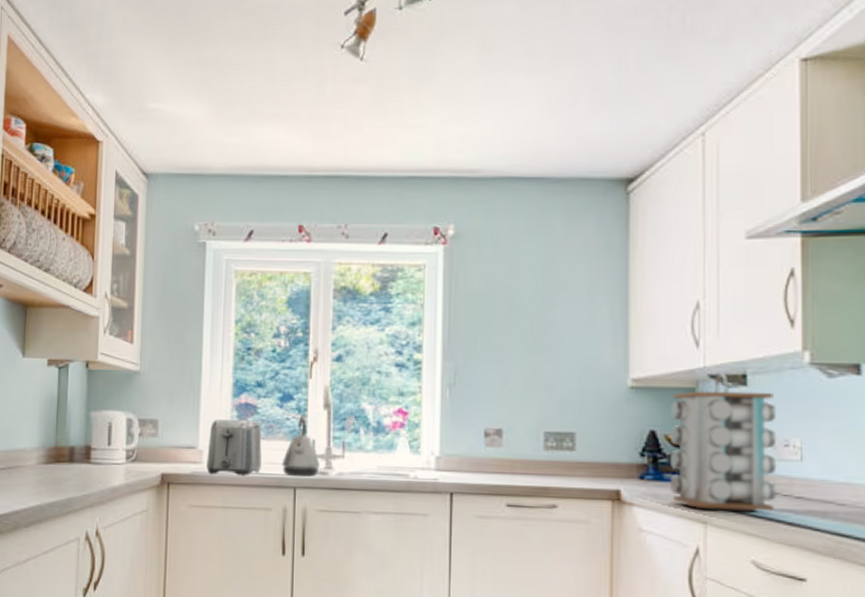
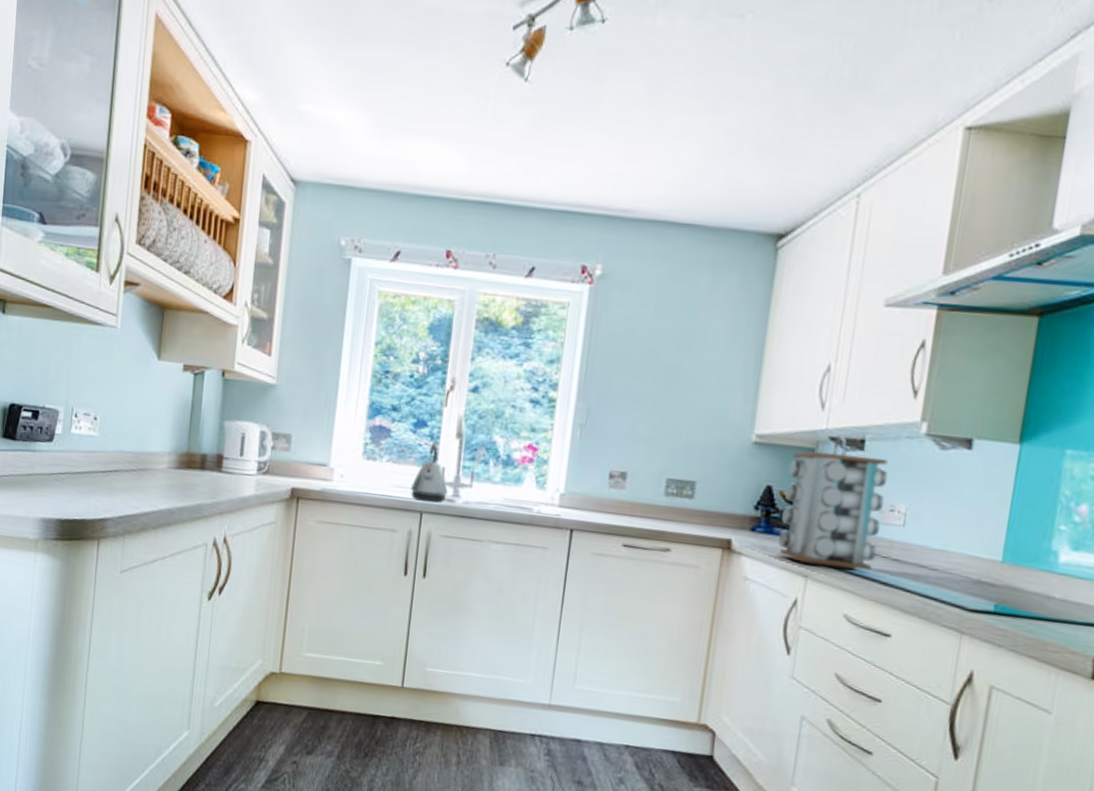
toaster: present [207,419,262,476] -> none [336,439,393,497]

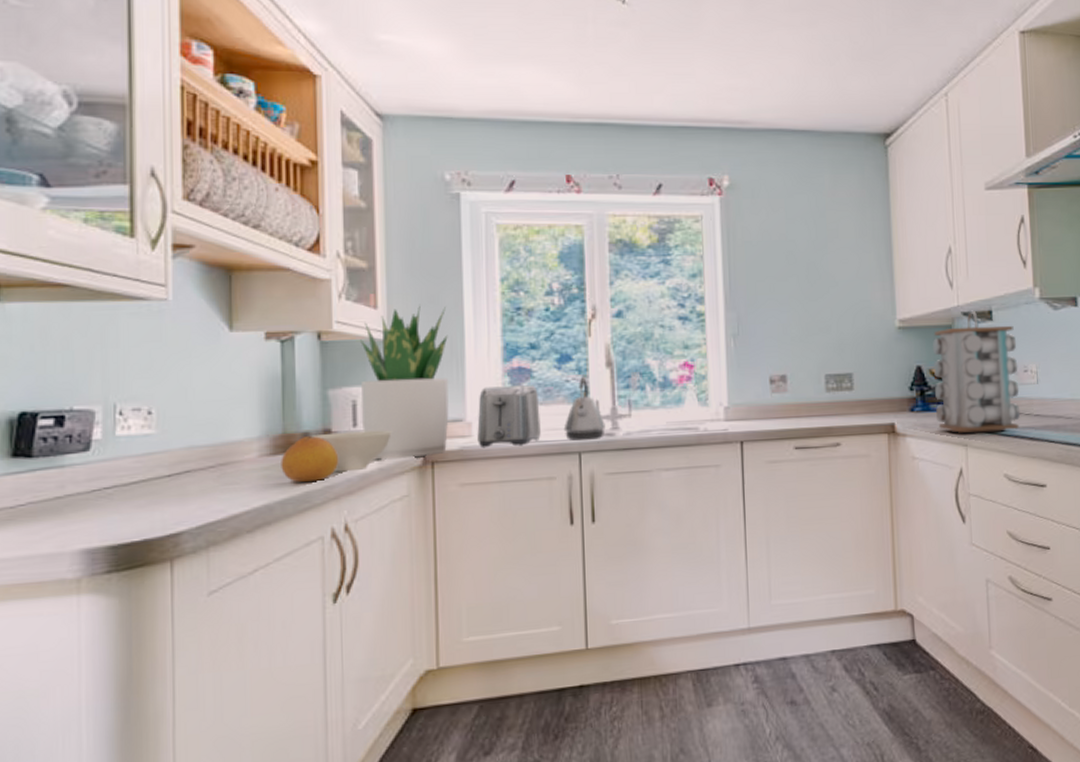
fruit: none [182,457,227,497] -> present [281,435,339,482]
bowl: none [207,457,269,494] -> present [311,430,392,472]
planter: none [247,357,326,492] -> present [360,305,449,460]
toaster: none [336,439,393,497] -> present [477,385,541,449]

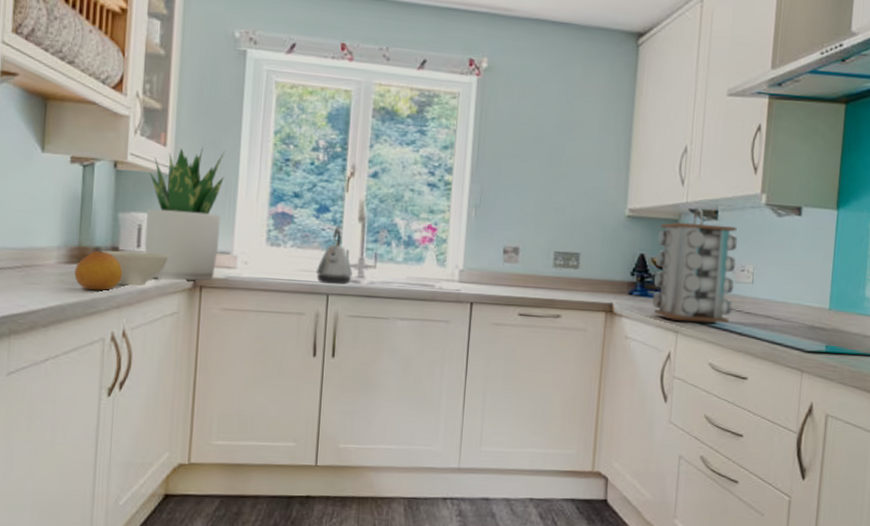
toaster: present [477,385,541,449] -> none [241,226,297,282]

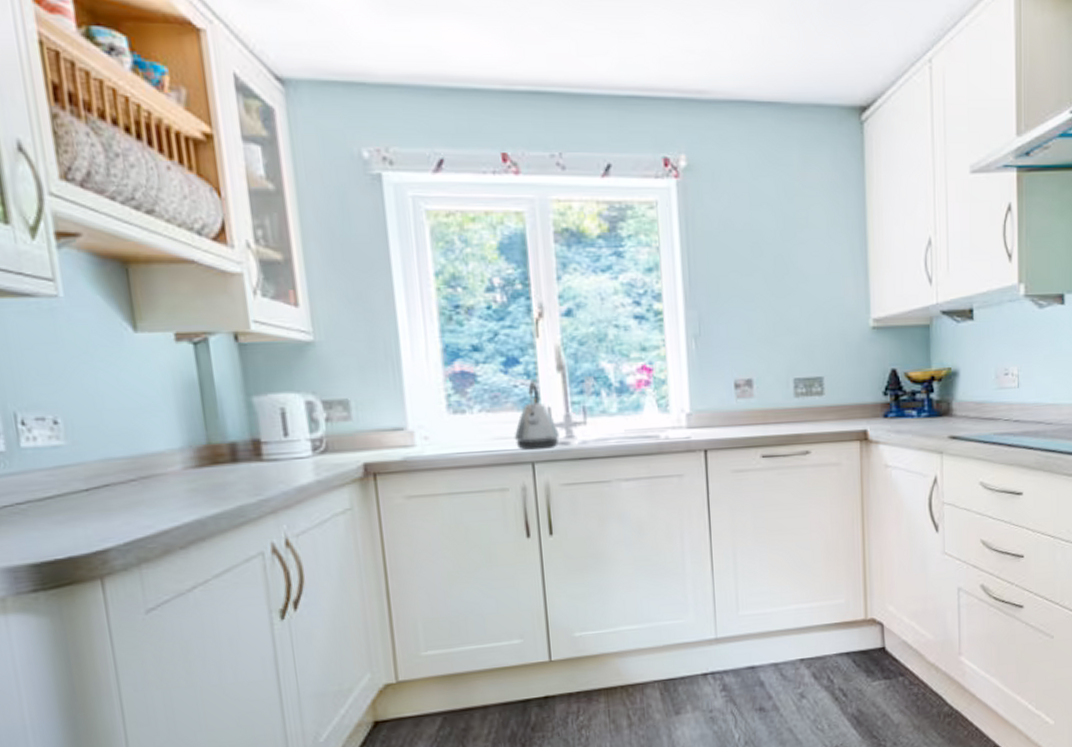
fruit: present [74,250,123,290] -> none [208,446,273,496]
bowl: present [101,250,169,286] -> none [239,439,327,485]
planter: present [144,147,225,281] -> none [283,302,389,472]
spice rack: present [651,208,738,325] -> none [909,308,999,441]

